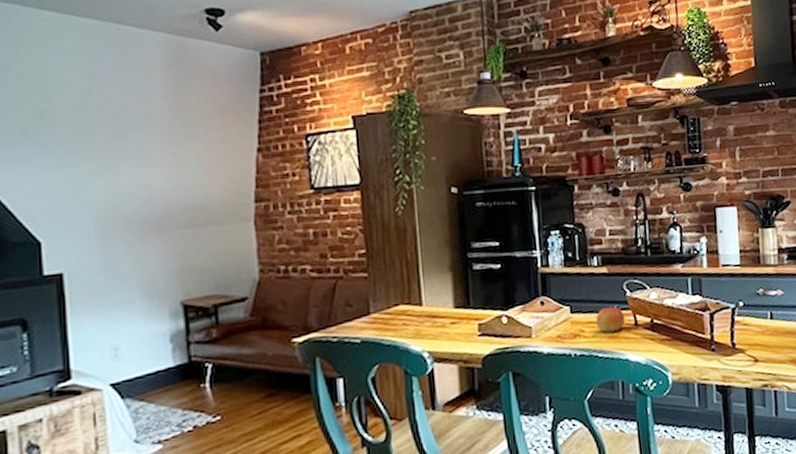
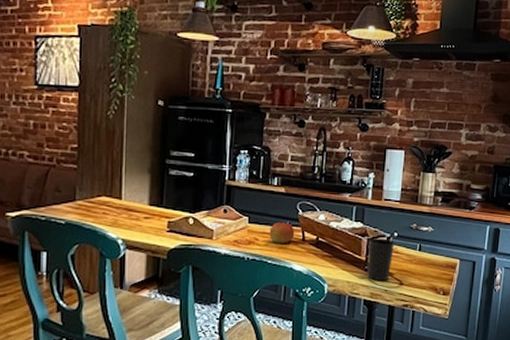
cup: none [711,310,742,361] -> present [367,238,395,281]

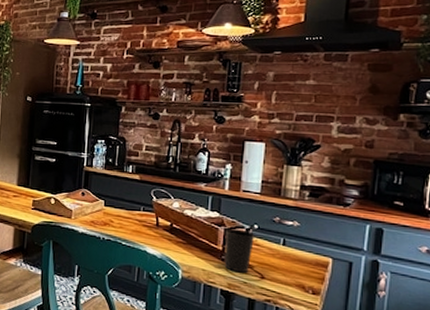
apple: present [269,222,295,243] -> none [124,207,149,227]

